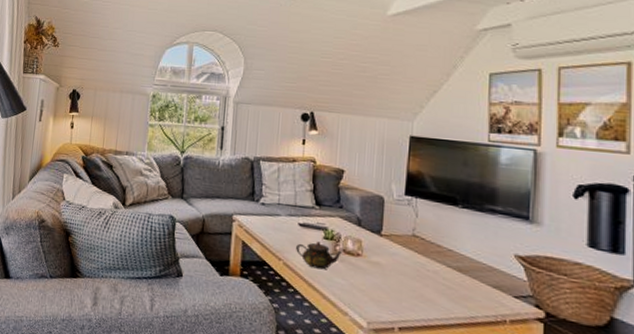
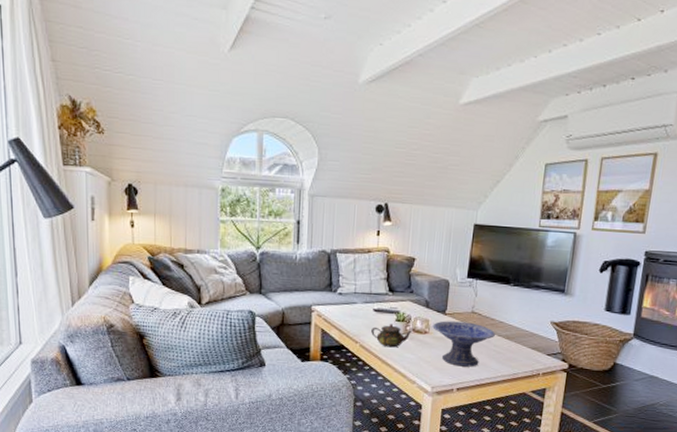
decorative bowl: none [366,243,445,303] -> present [432,321,496,367]

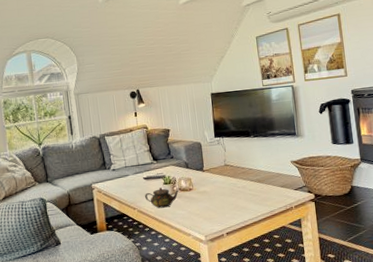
decorative bowl: present [432,321,496,367] -> none [195,174,249,214]

